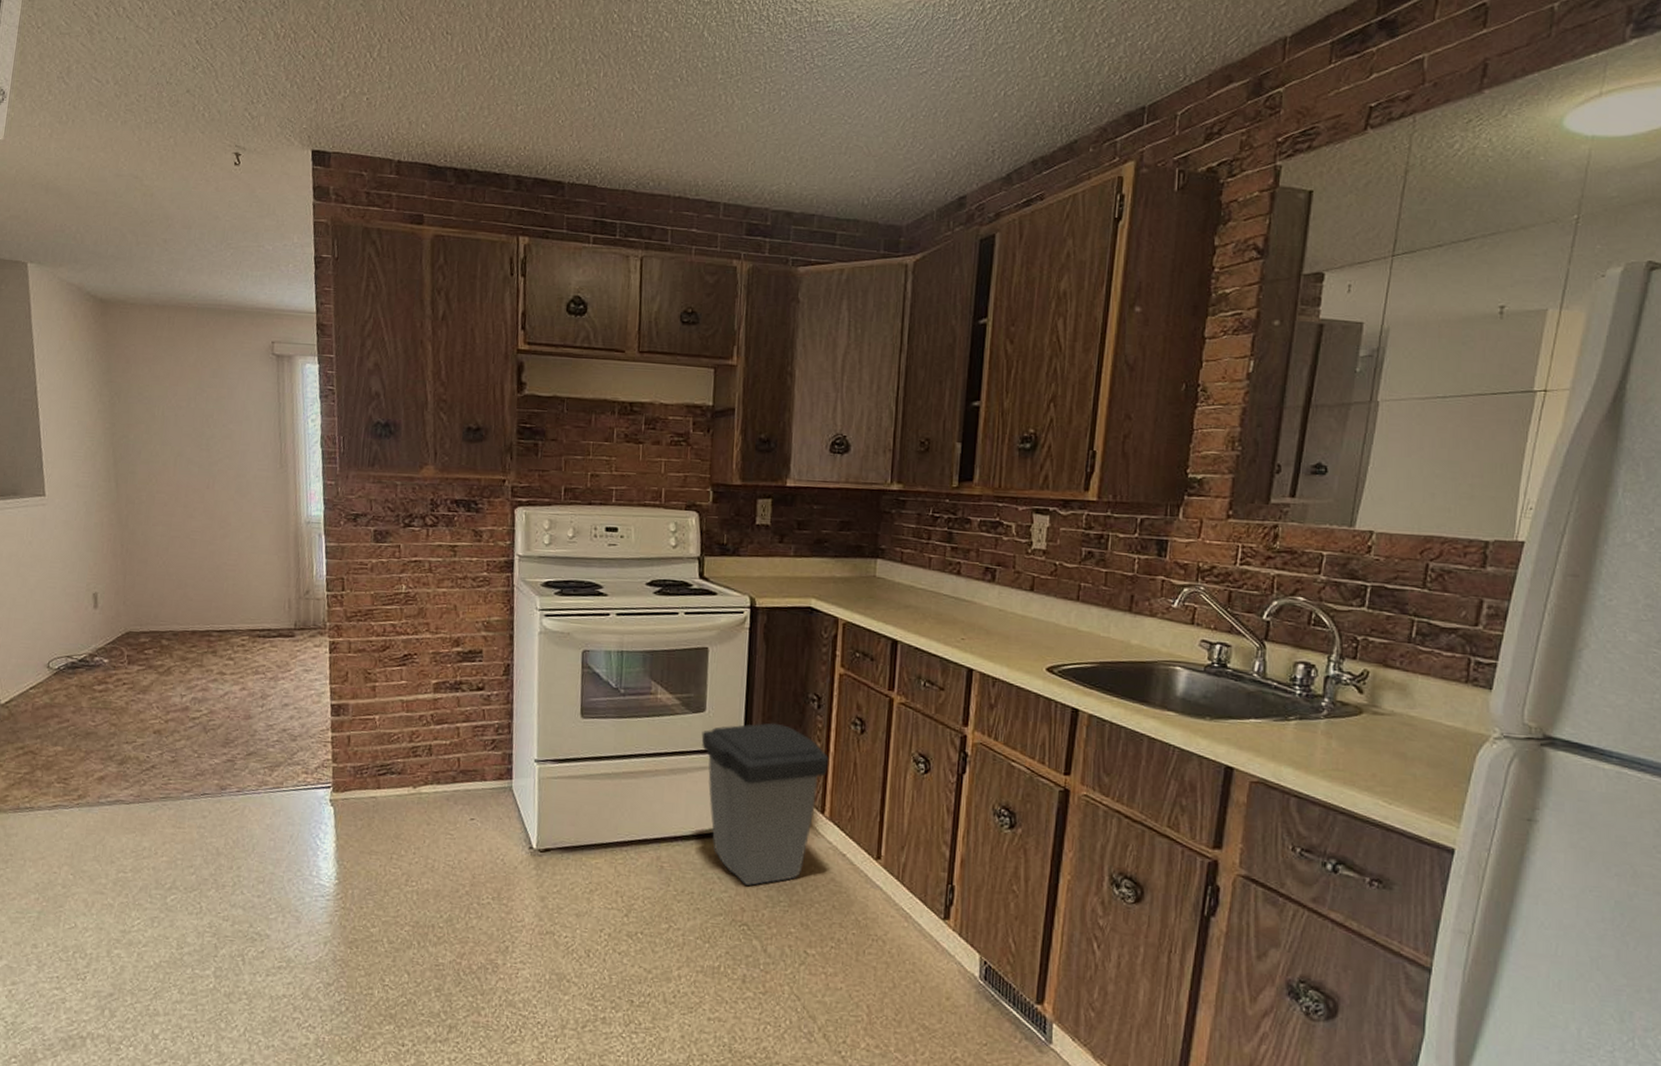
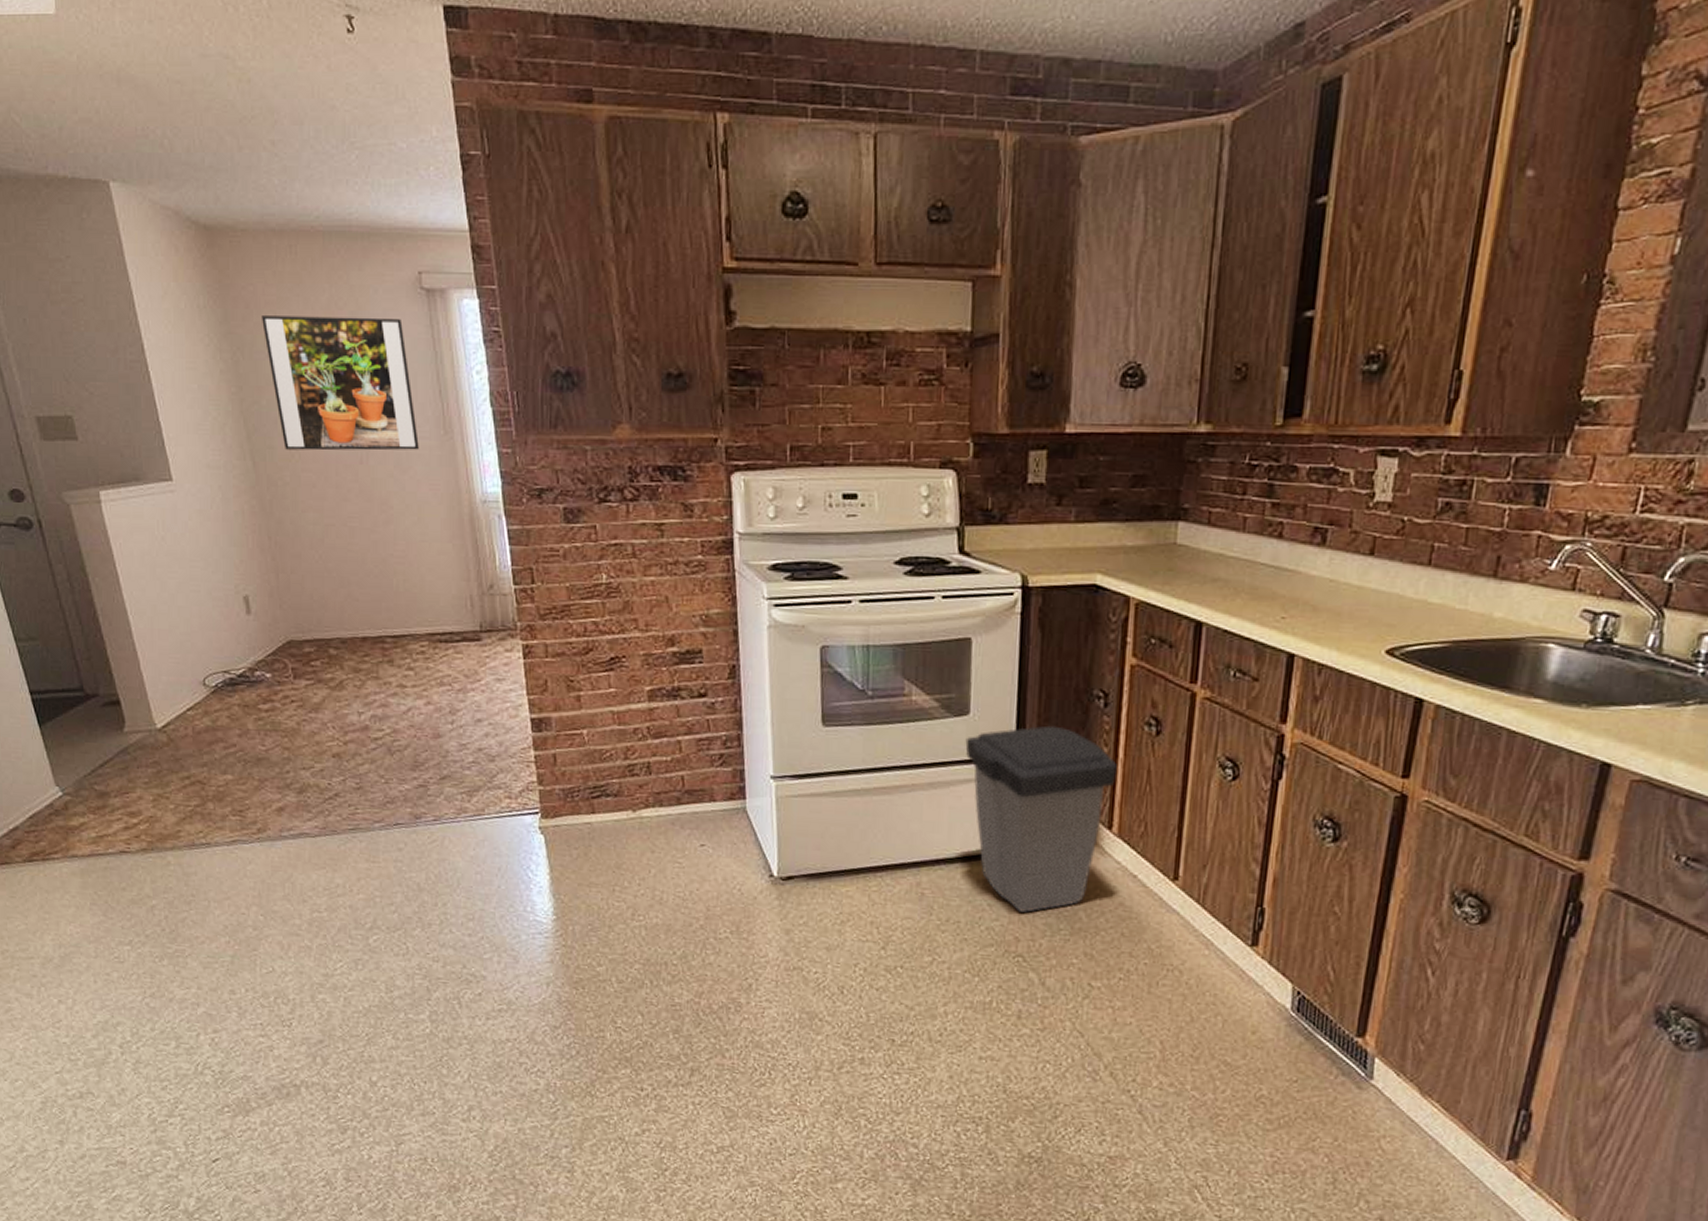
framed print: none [138,369,258,480] -> present [262,316,419,451]

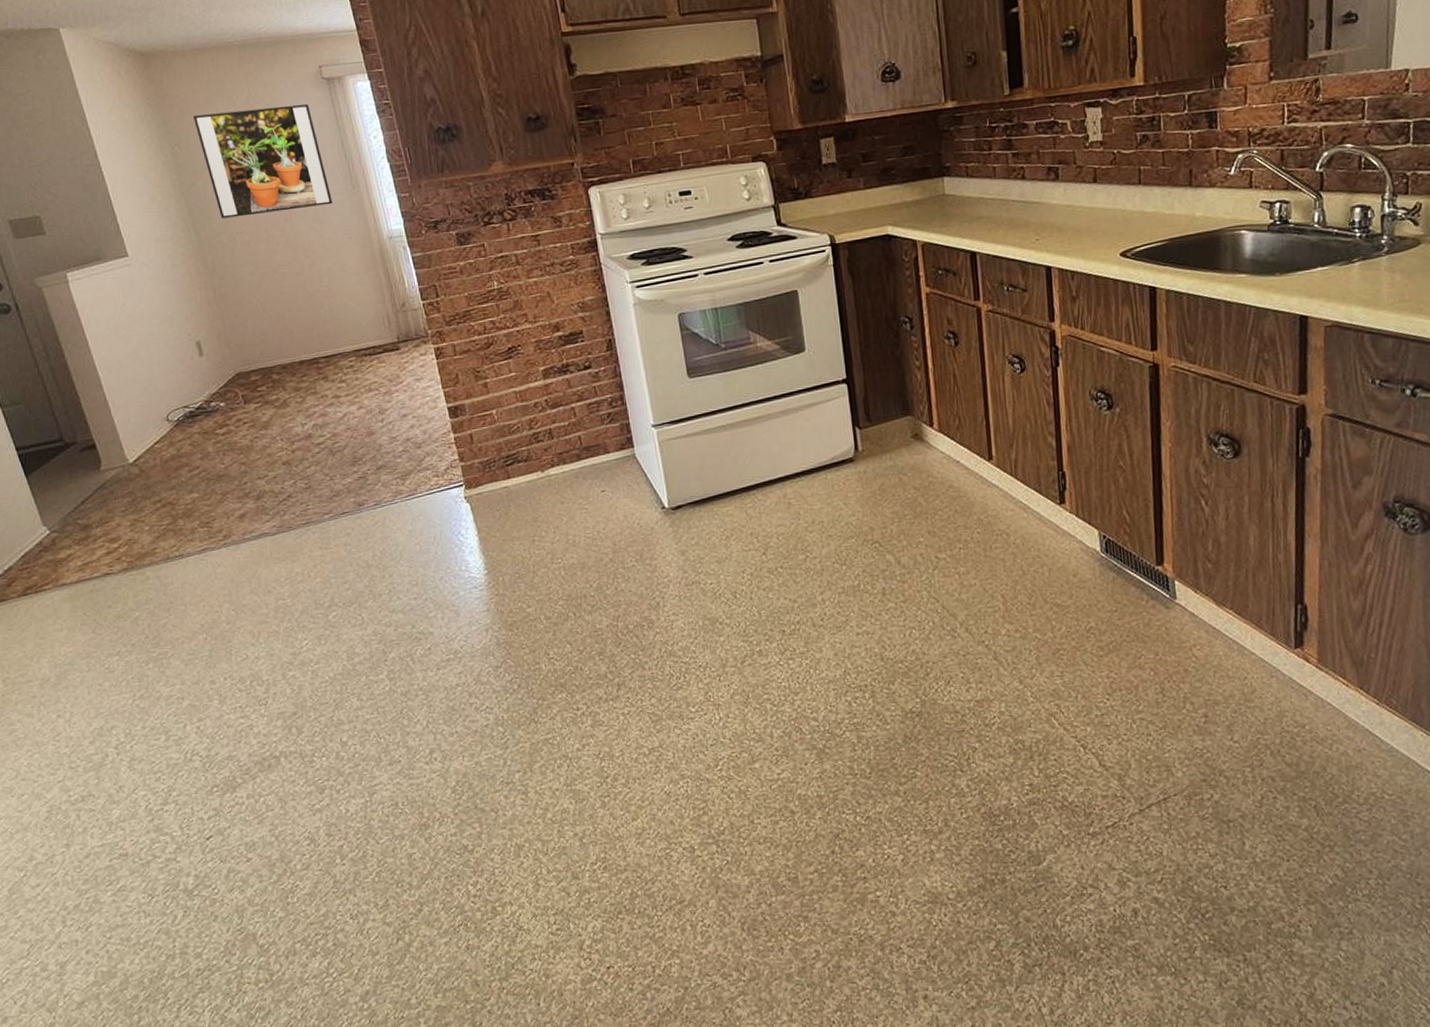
trash can: present [965,725,1117,913] -> none [805,350,930,506]

